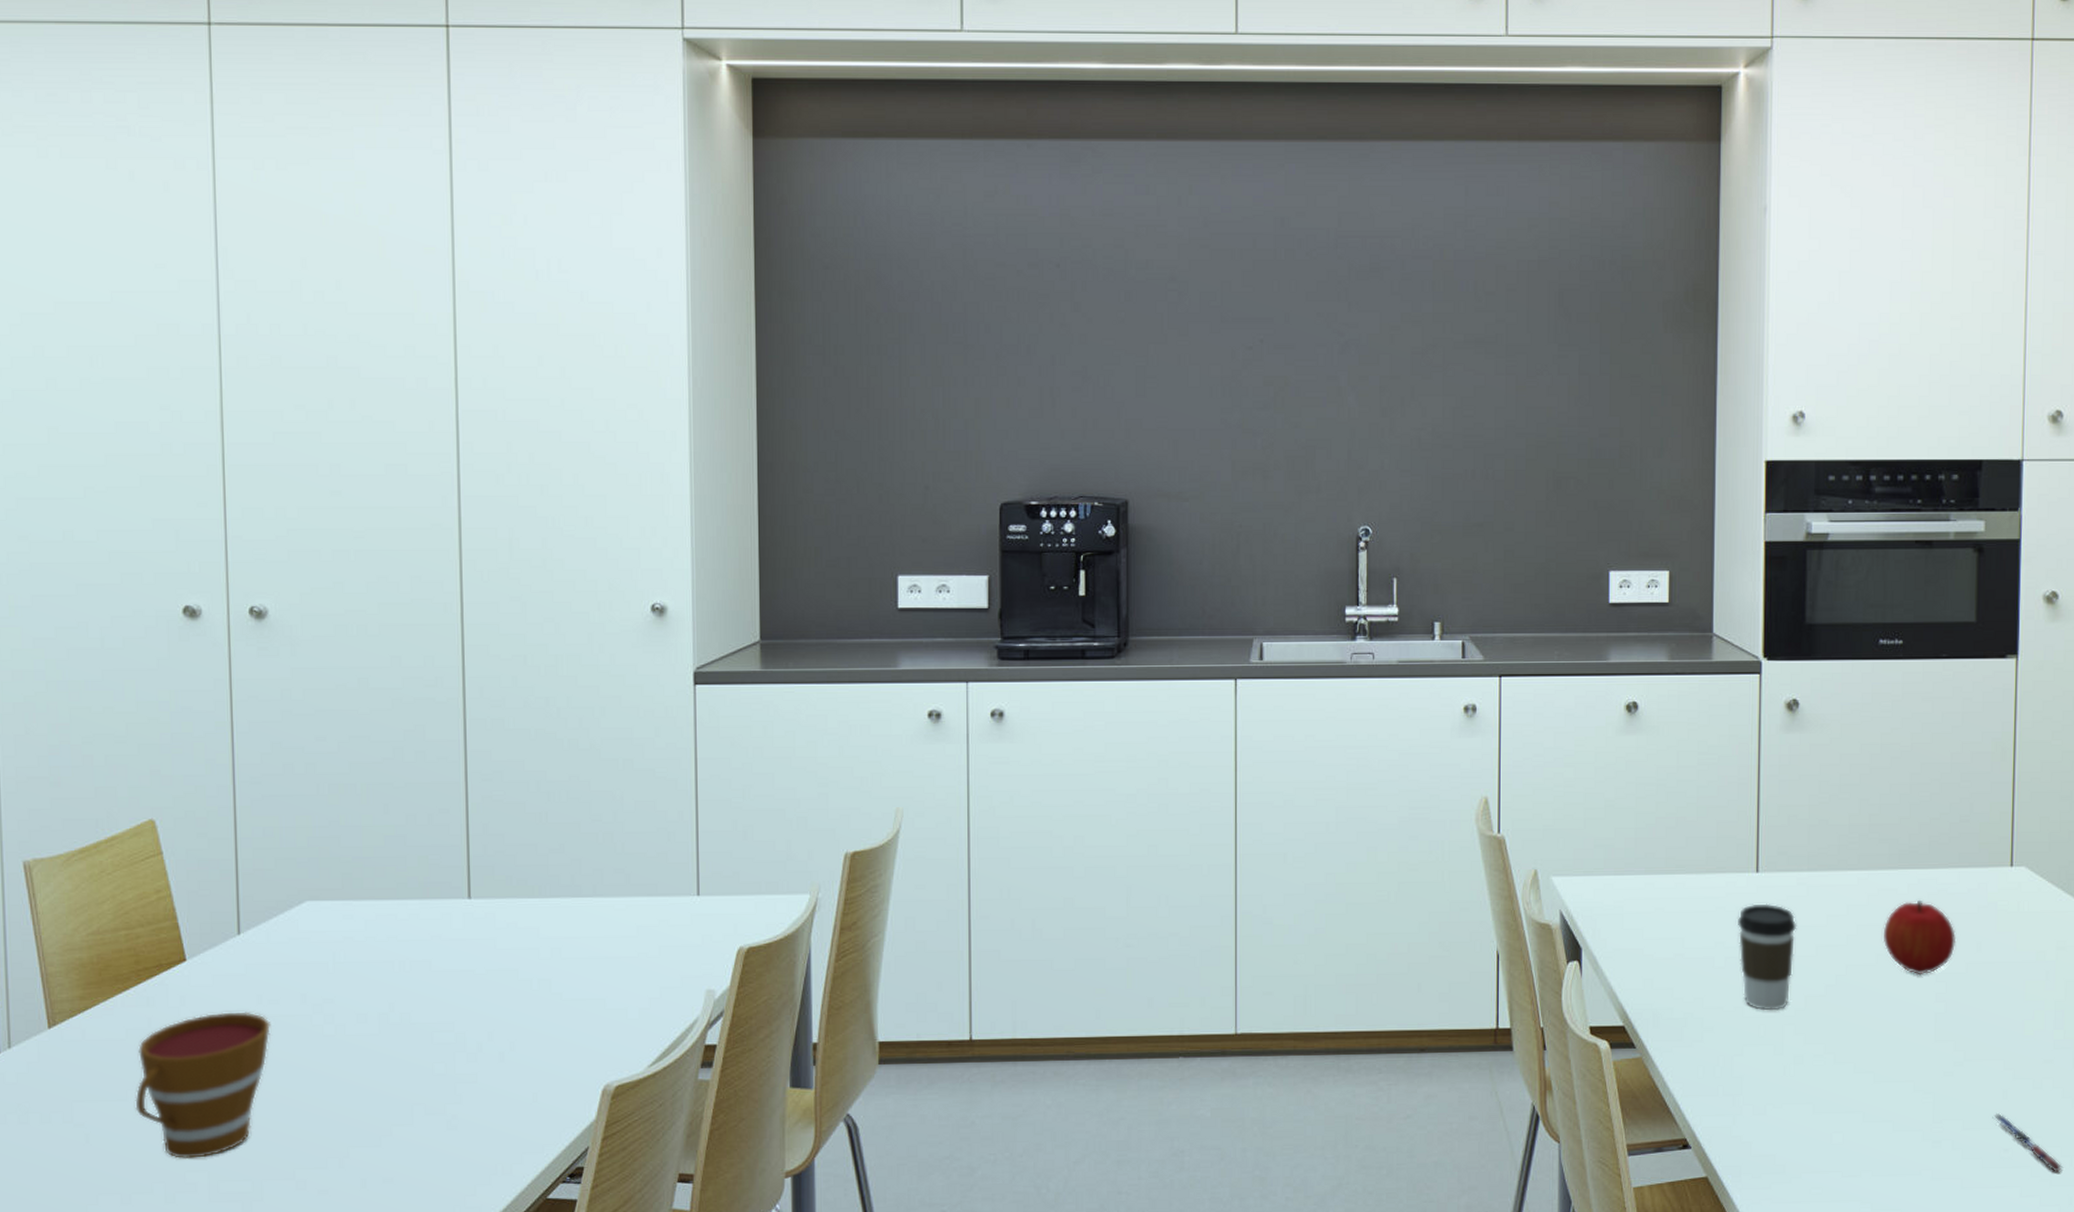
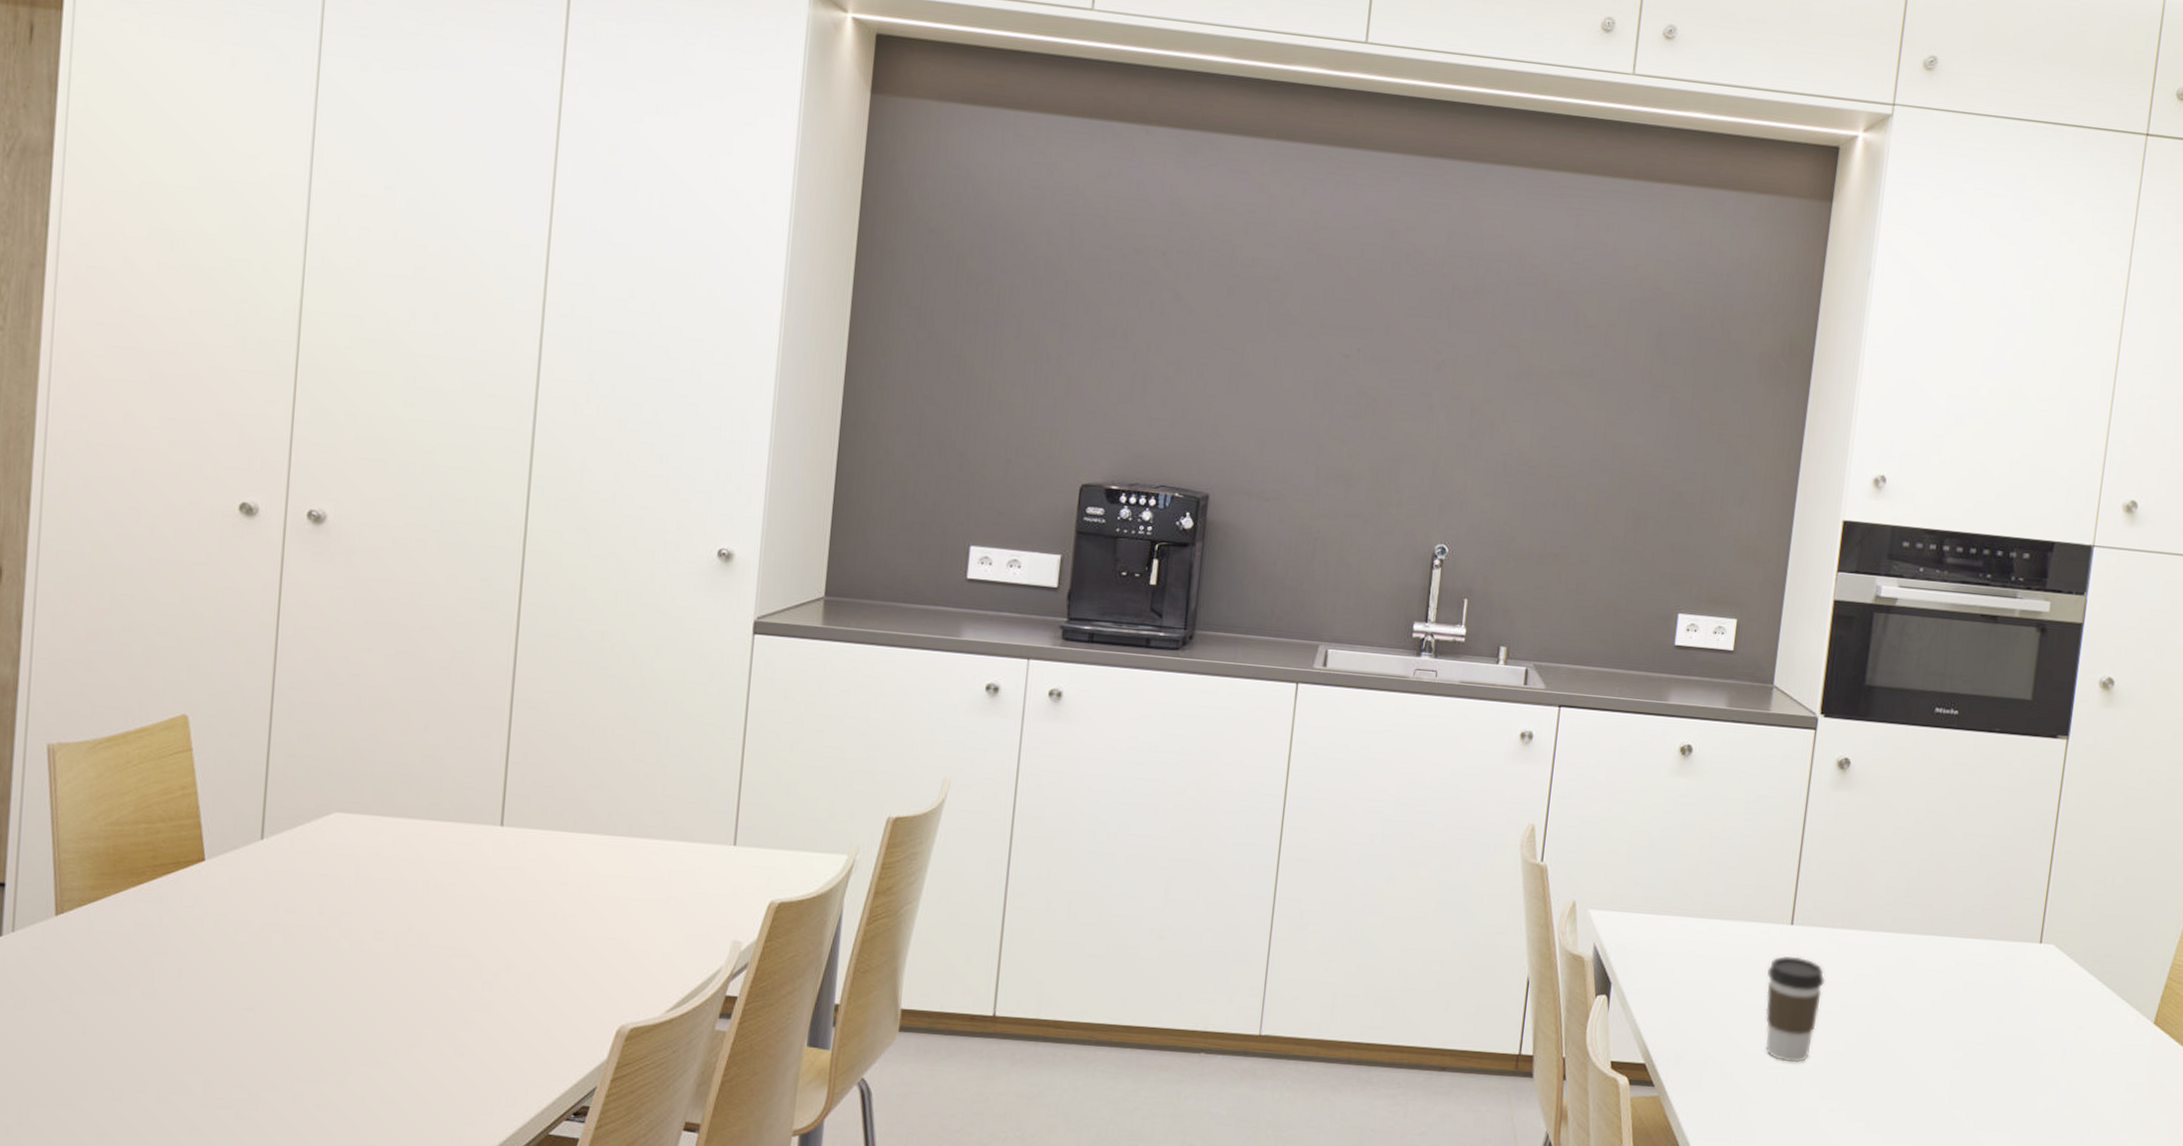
cup: present [135,1012,271,1158] -> none [136,916,286,1061]
fruit: present [1883,899,1957,976] -> none [1908,967,1980,1042]

